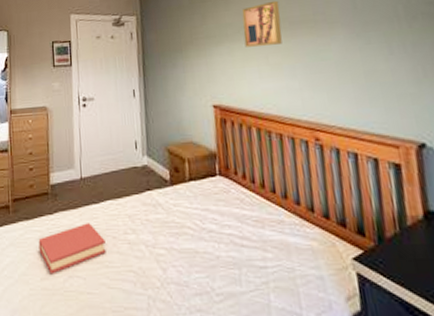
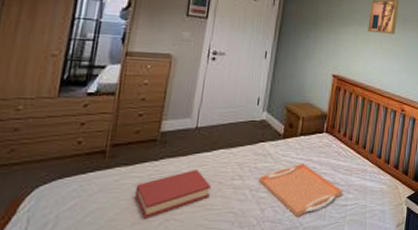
serving tray: none [152,213,258,280] -> present [258,163,343,217]

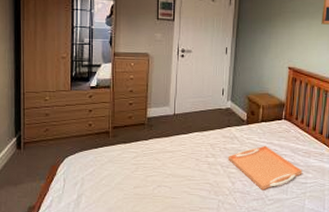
hardback book: present [134,170,211,219] -> none [134,148,190,184]

